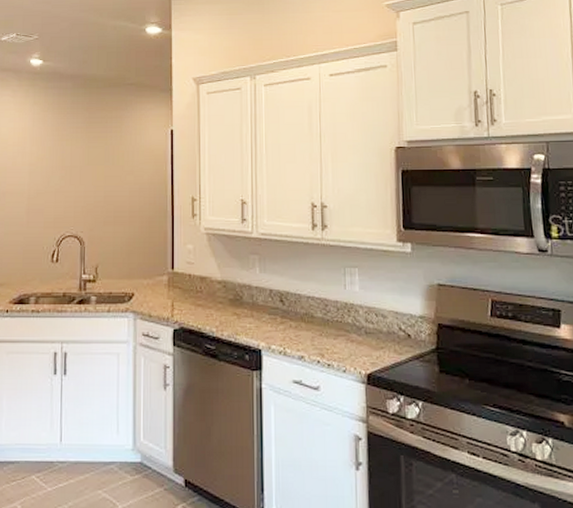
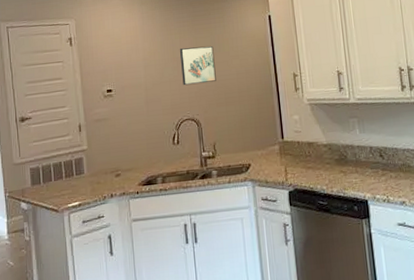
wall art: none [69,157,107,198] -> present [179,46,216,86]

